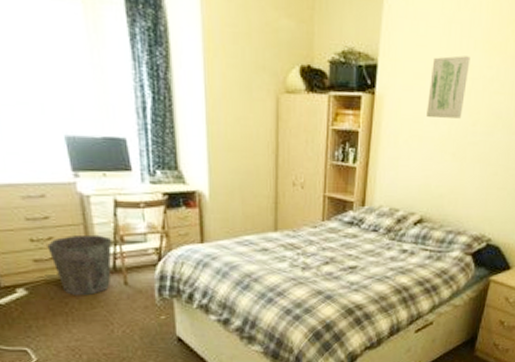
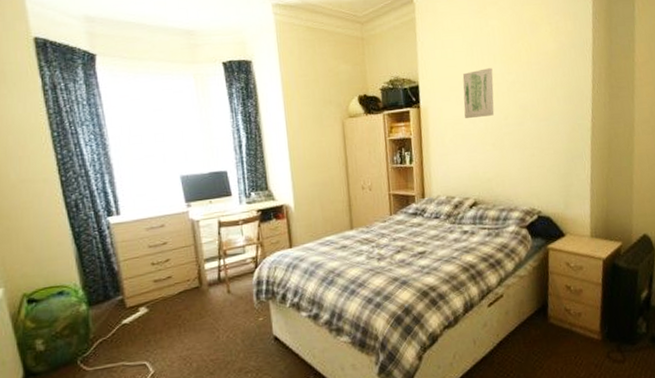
waste bin: present [47,234,112,296] -> none [165,252,217,309]

